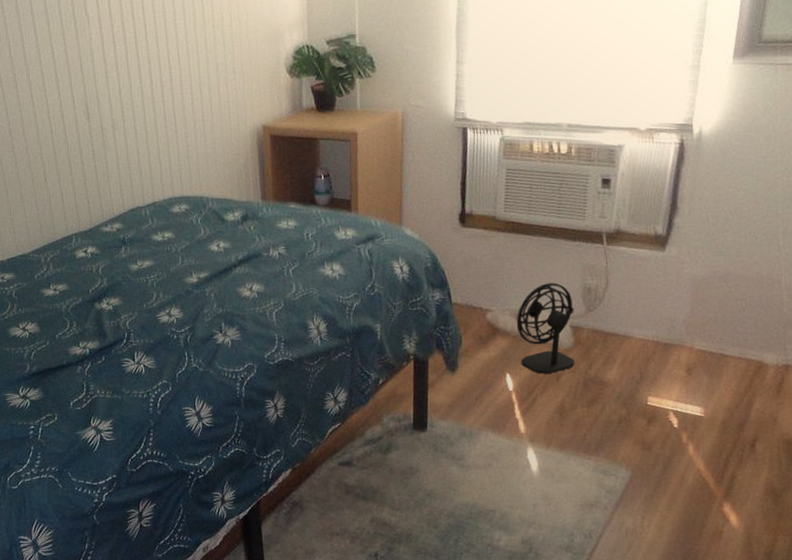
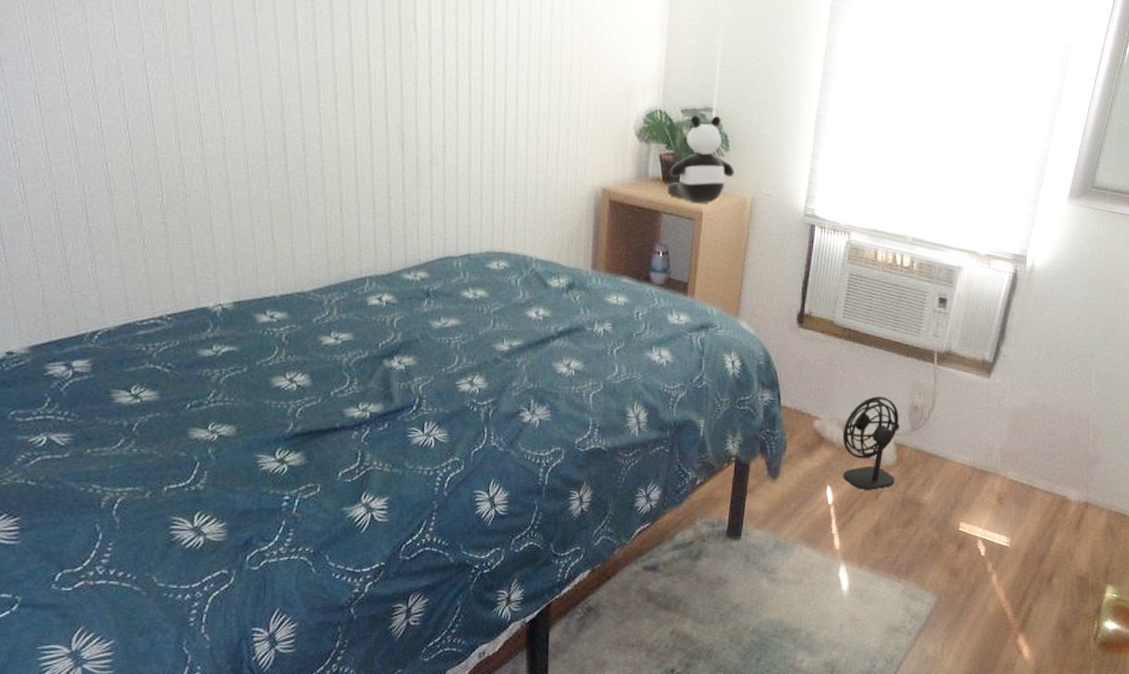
stuffed animal: none [320,41,383,126] -> present [666,115,734,204]

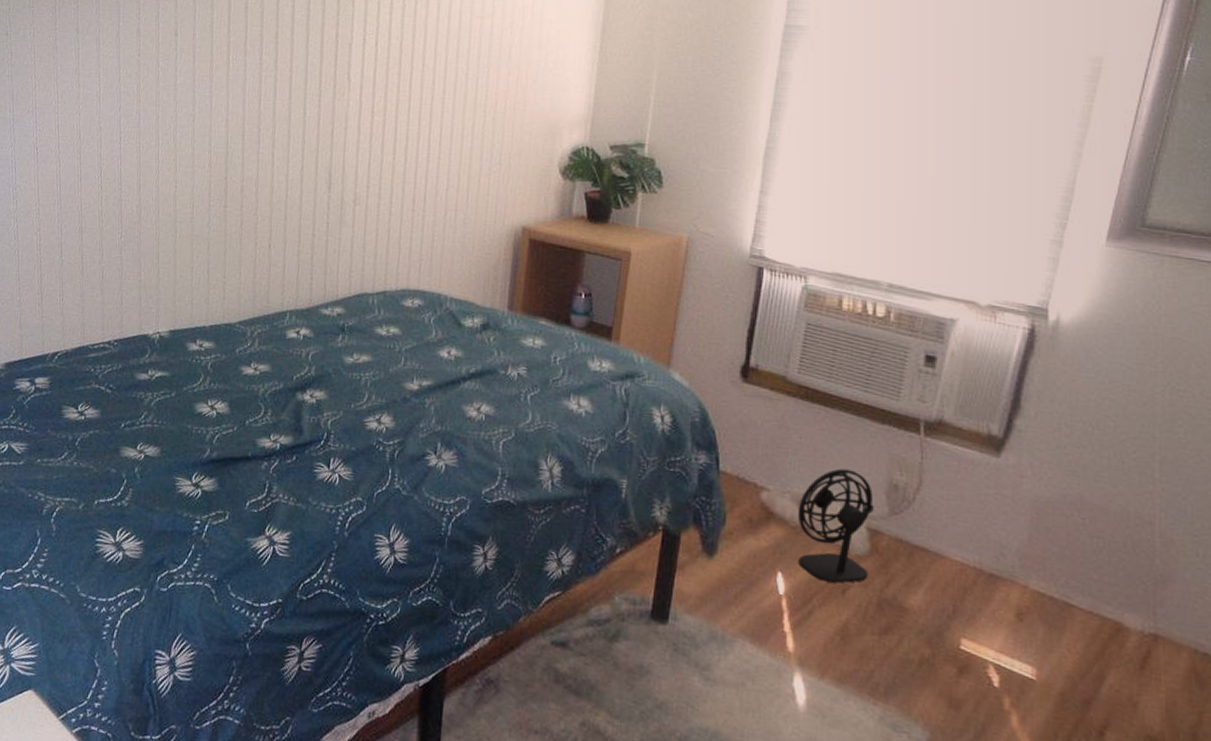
stuffed animal: present [666,115,734,204] -> none [591,151,668,243]

